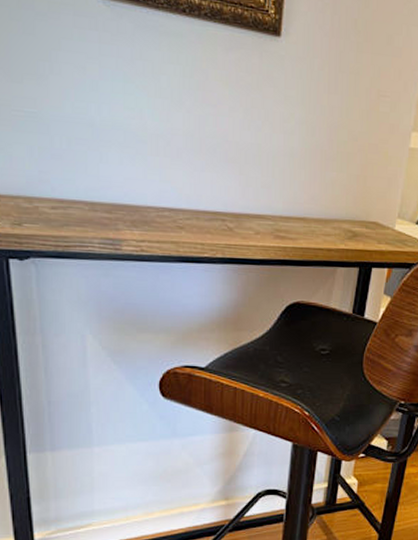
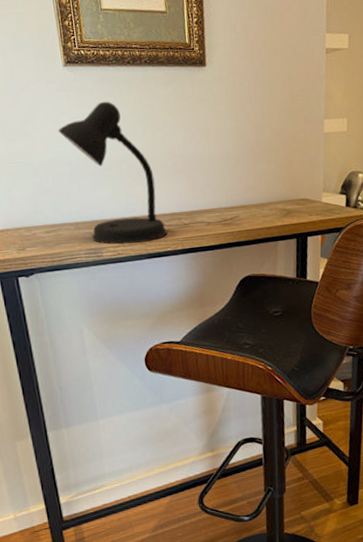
desk lamp: none [82,54,296,242] -> present [58,101,240,245]

